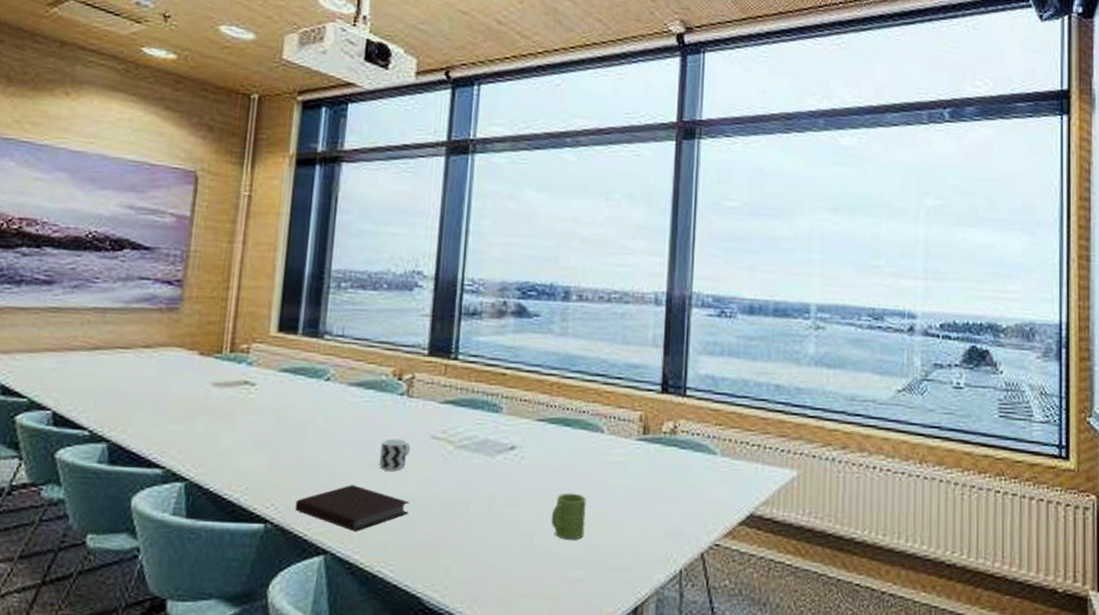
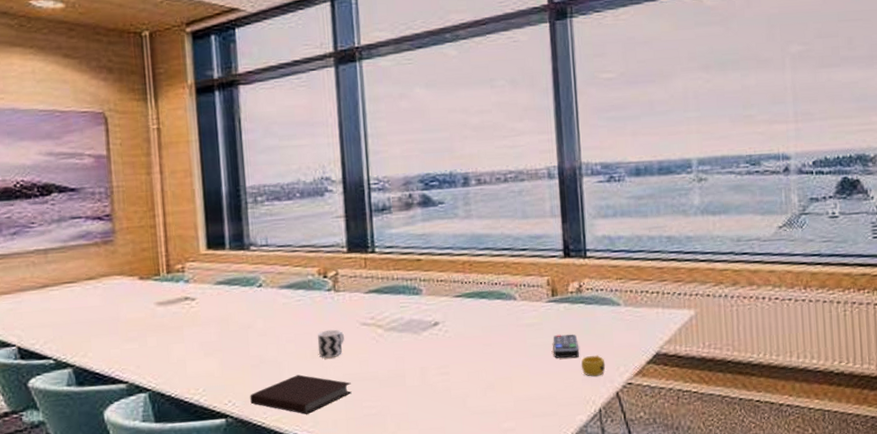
mug: present [551,493,586,540] -> none [479,356,511,397]
remote control: none [637,477,665,507] -> present [553,334,579,358]
cup: none [666,507,693,532] -> present [581,354,606,377]

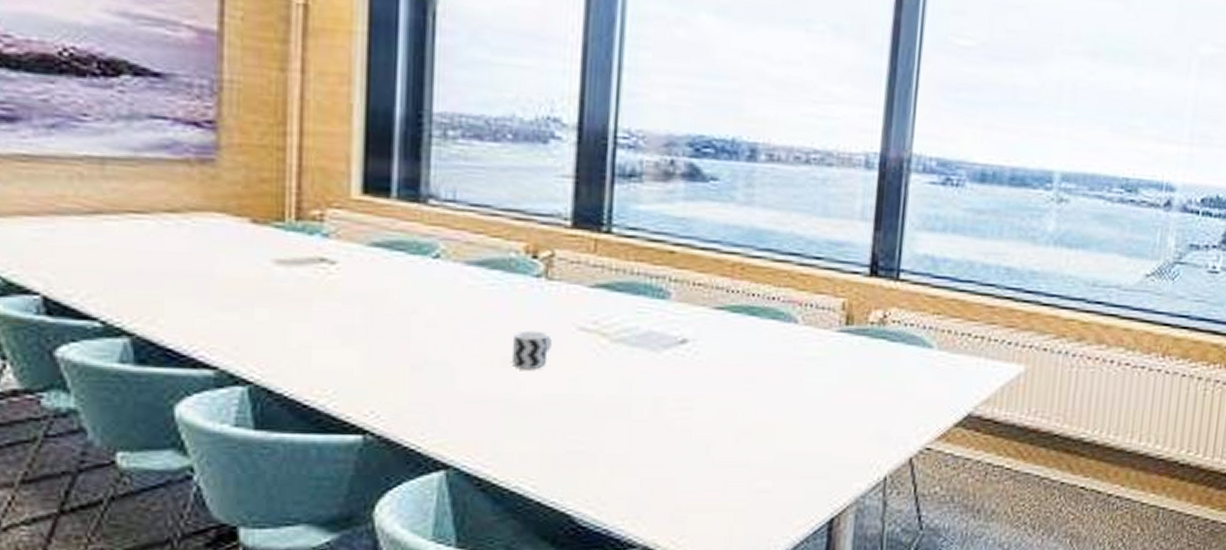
notebook: present [250,374,352,414] -> none [403,387,553,442]
remote control: present [553,334,579,358] -> none [836,375,871,408]
cup: present [581,354,606,377] -> none [870,407,902,435]

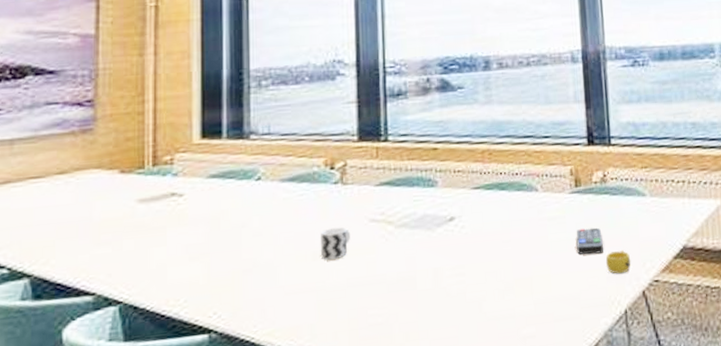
remote control: none [836,375,871,408] -> present [576,227,603,255]
cup: none [870,407,902,435] -> present [606,249,631,274]

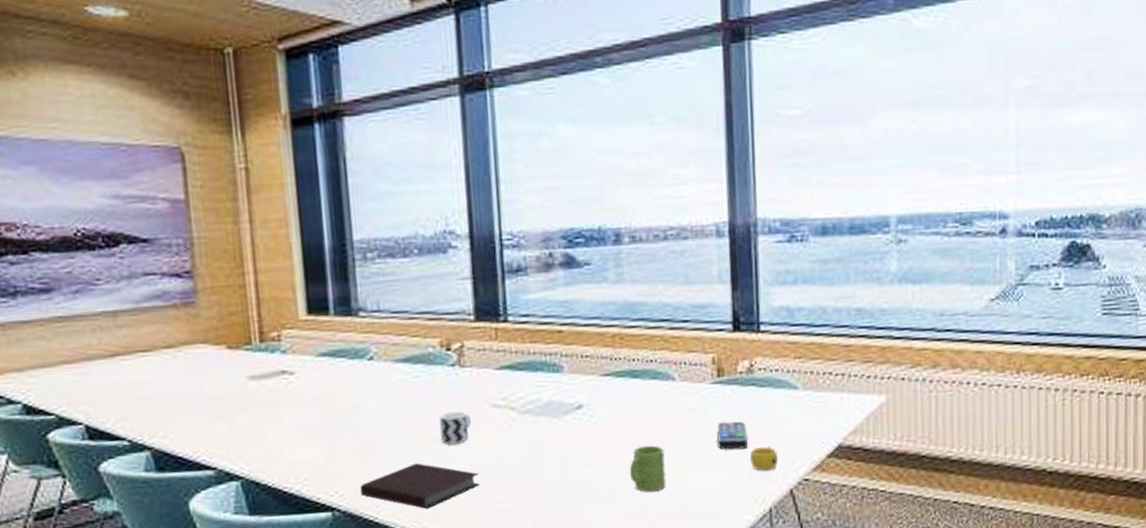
notebook: none [239,280,356,326] -> present [360,463,480,509]
mug: none [497,253,531,300] -> present [629,445,666,492]

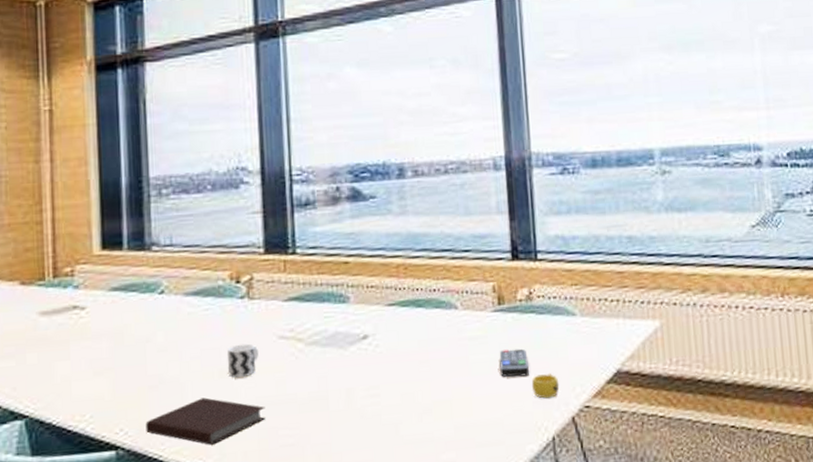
mug: present [629,445,666,492] -> none [414,374,450,423]

